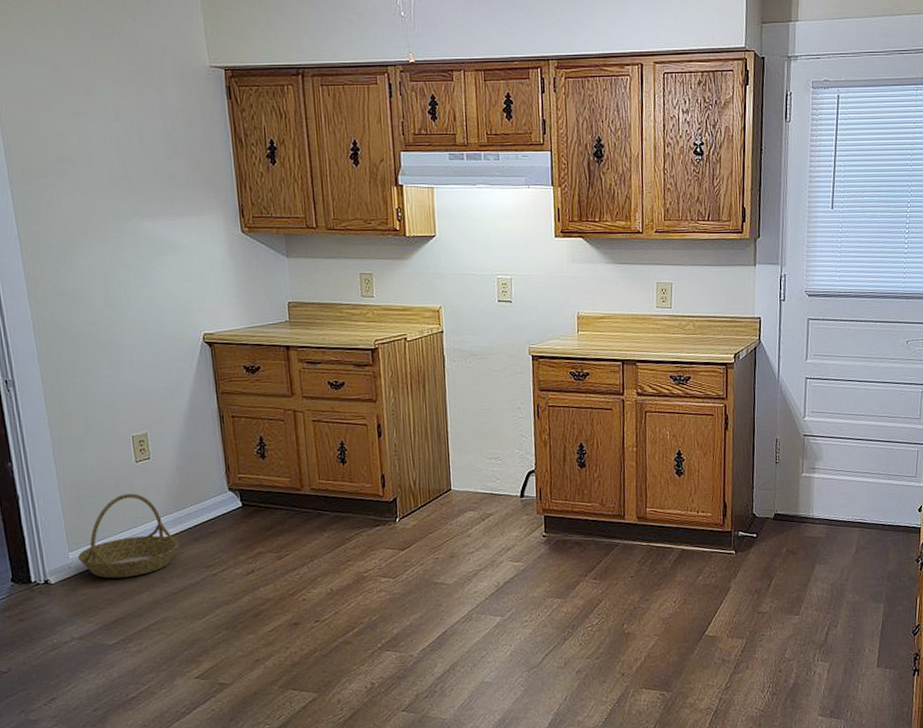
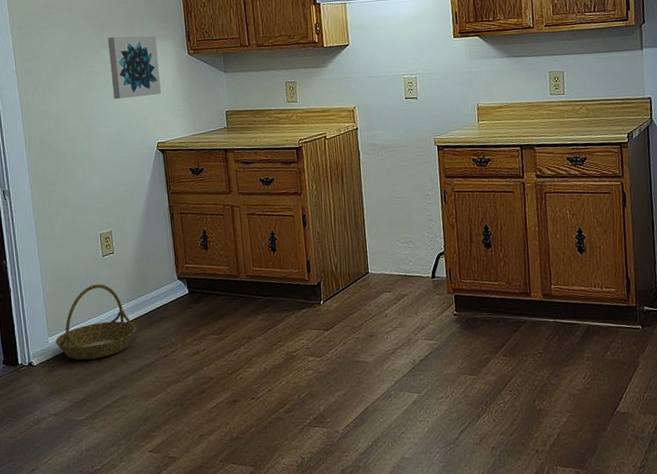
wall art: none [138,204,209,280] -> present [107,35,162,100]

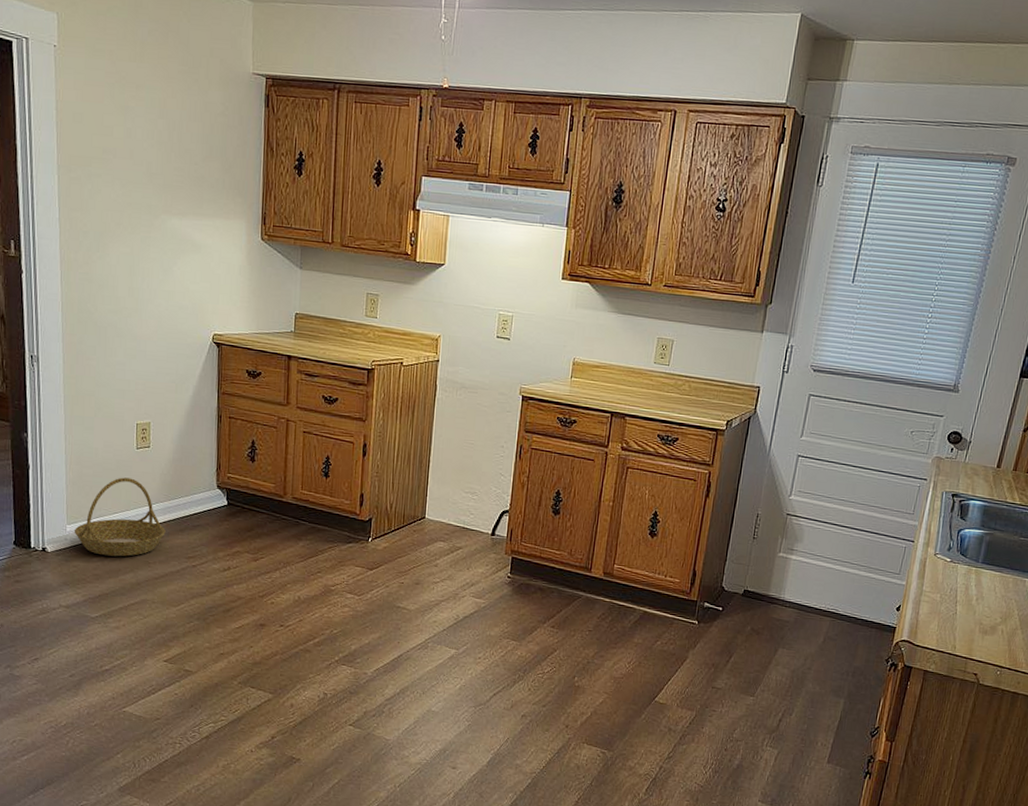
wall art: present [107,35,162,100] -> none [169,202,227,279]

